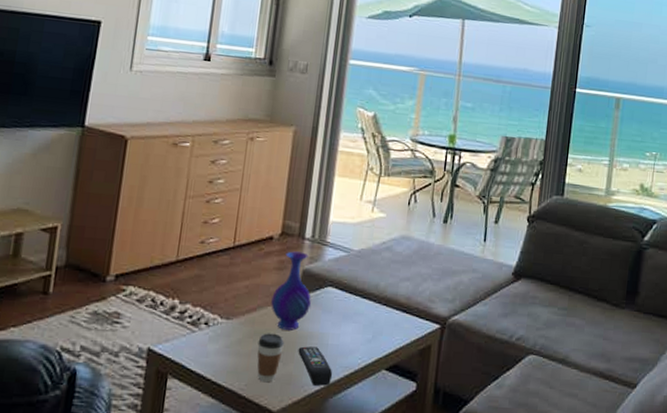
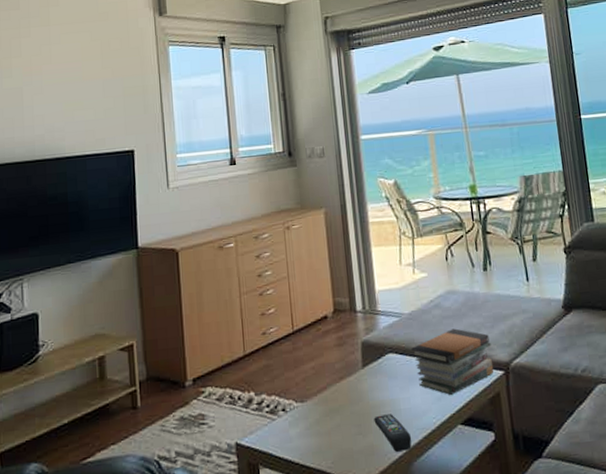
coffee cup: present [257,333,284,383] -> none [335,408,360,457]
vase: present [271,251,311,330] -> none [338,325,376,403]
book stack: none [351,274,434,339] -> present [411,328,494,395]

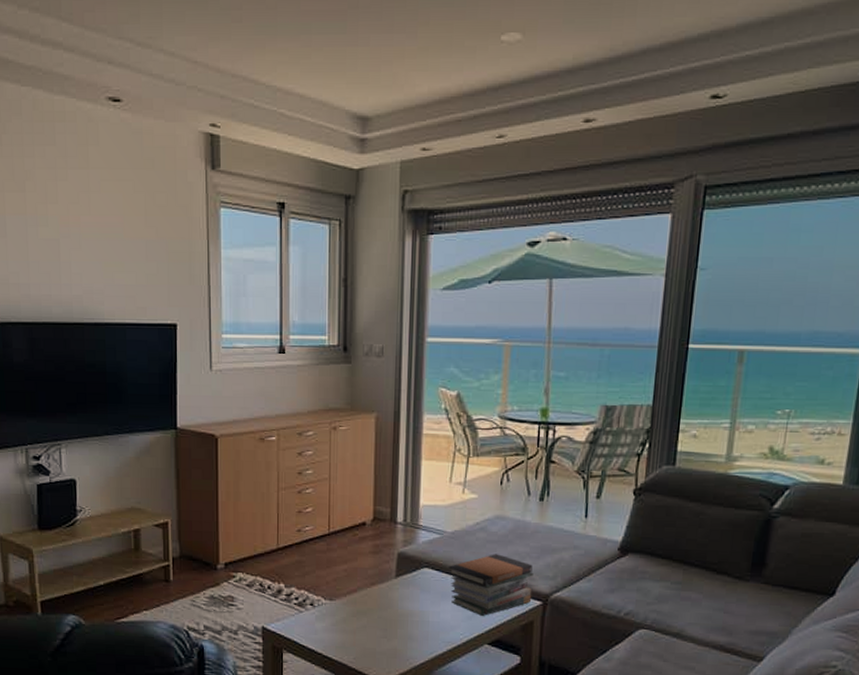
remote control: present [374,414,412,452] -> none [400,623,436,659]

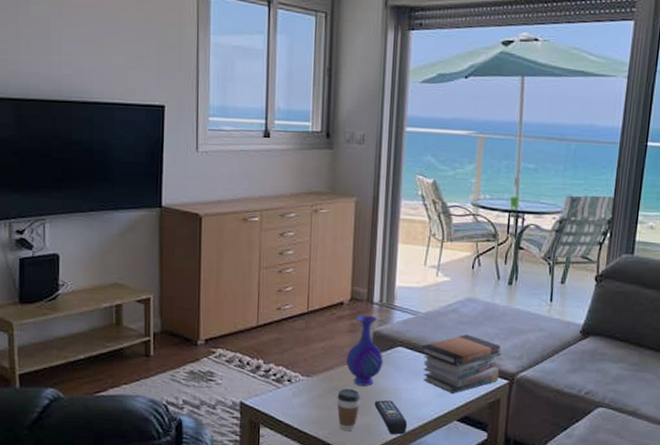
coffee cup: none [361,612,386,656] -> present [337,388,361,432]
vase: none [370,535,409,609] -> present [346,315,383,386]
remote control: none [400,623,436,659] -> present [374,400,408,435]

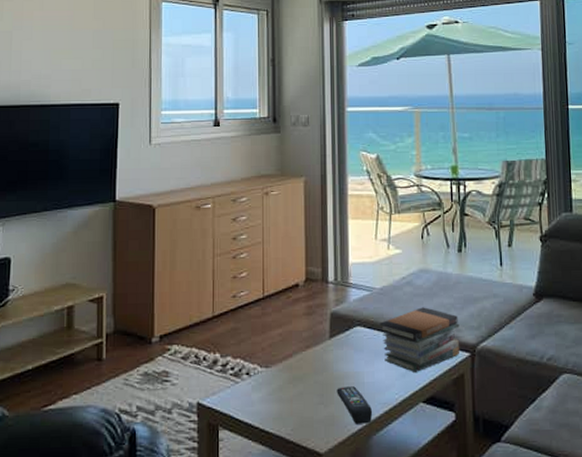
coffee cup: present [337,388,361,432] -> none [298,377,322,426]
vase: present [346,315,383,386] -> none [305,295,342,373]

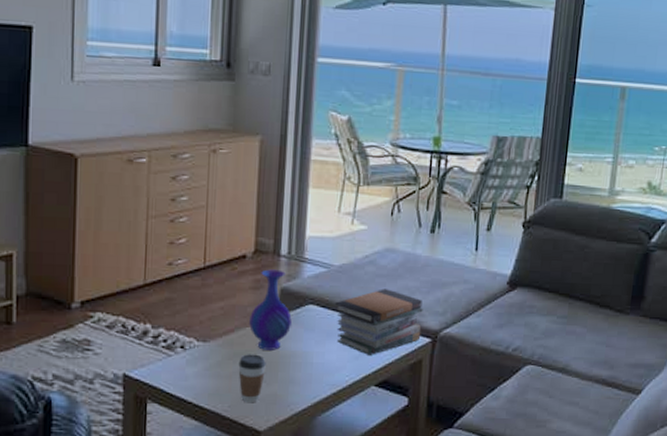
coffee cup: none [298,377,322,426] -> present [238,354,266,403]
vase: none [305,295,342,373] -> present [249,269,292,350]
remote control: present [337,386,373,424] -> none [281,366,320,404]

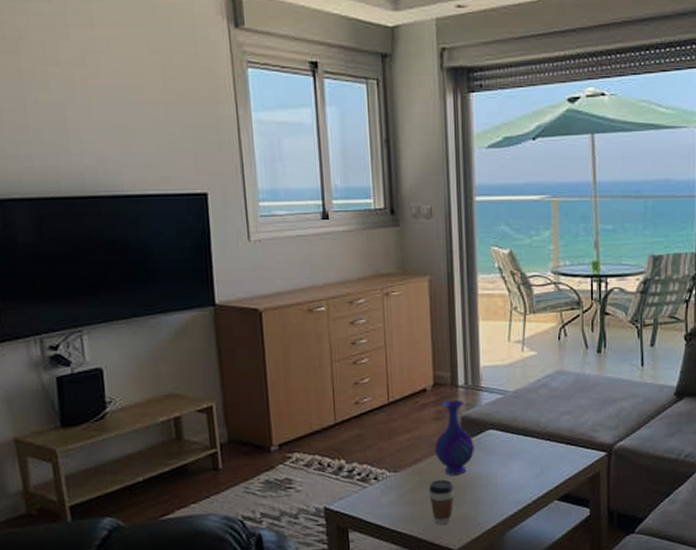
book stack: present [334,288,423,355] -> none [512,409,597,472]

